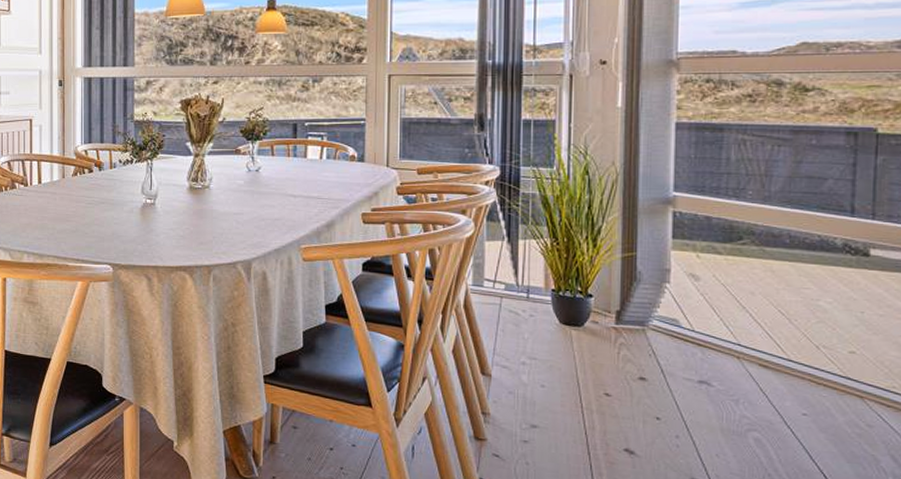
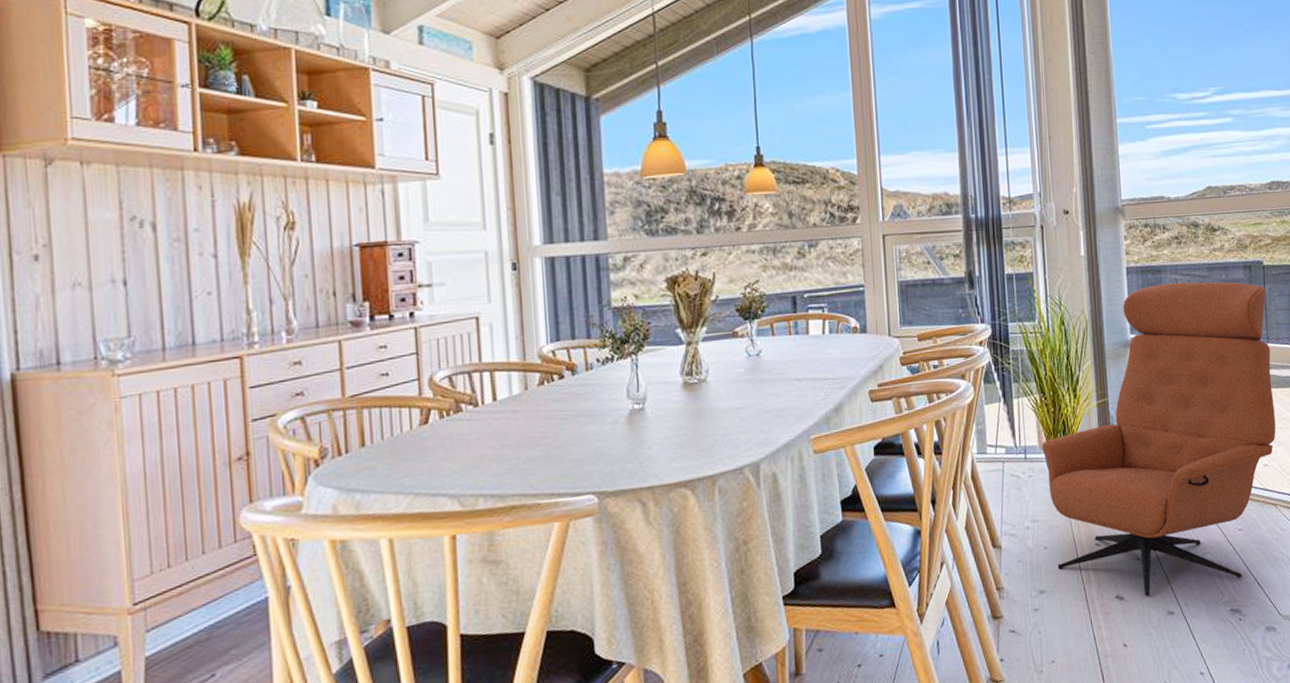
lounge chair: none [548,143,878,465] -> present [1042,282,1276,596]

